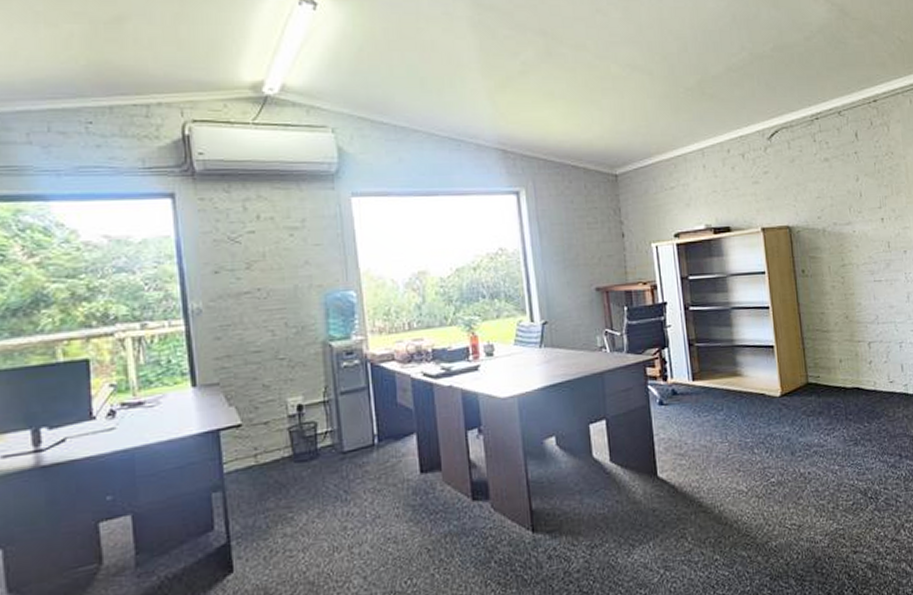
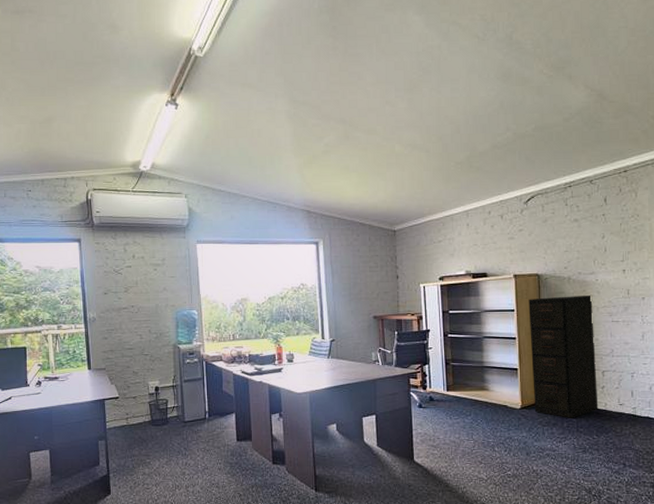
filing cabinet: none [780,249,868,404] -> present [528,294,599,418]

